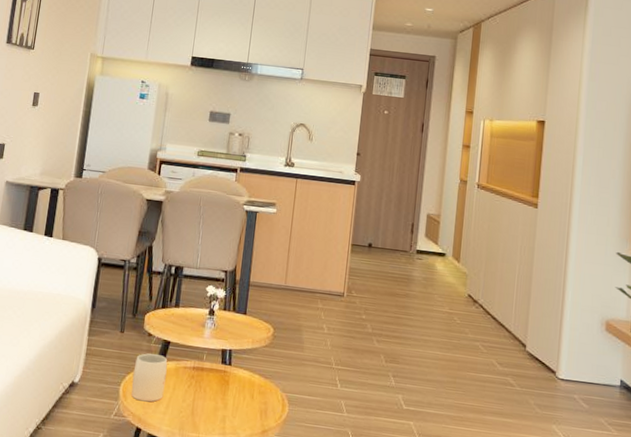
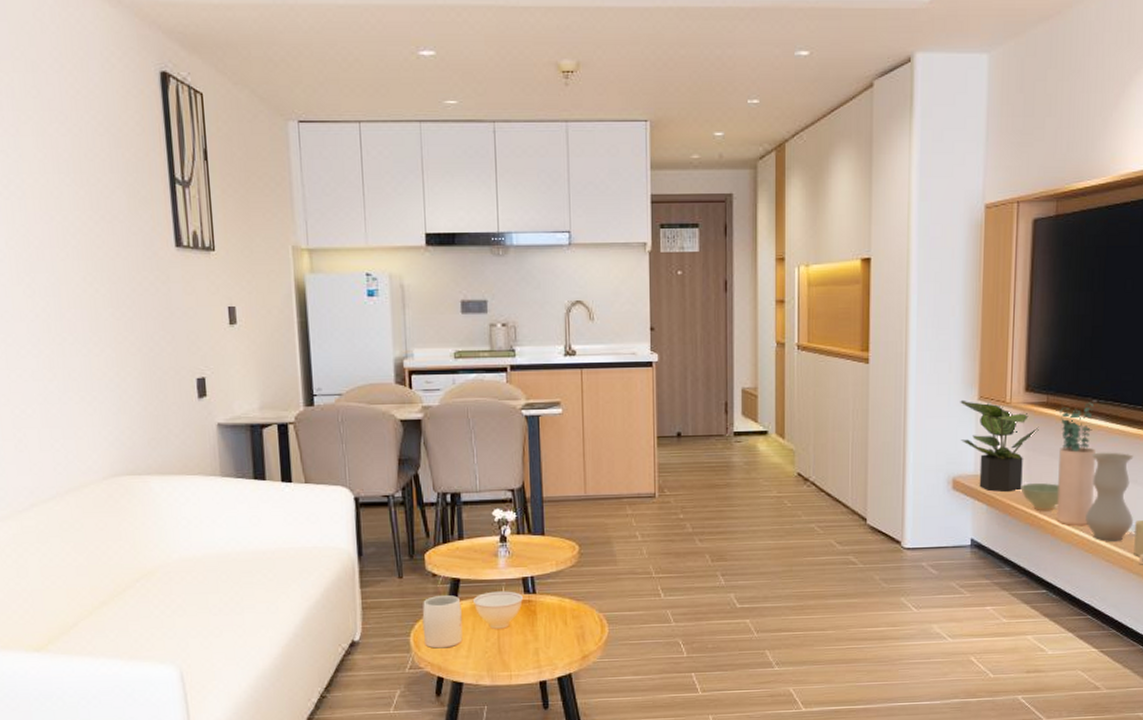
bowl: none [177,357,220,393] -> present [472,591,523,629]

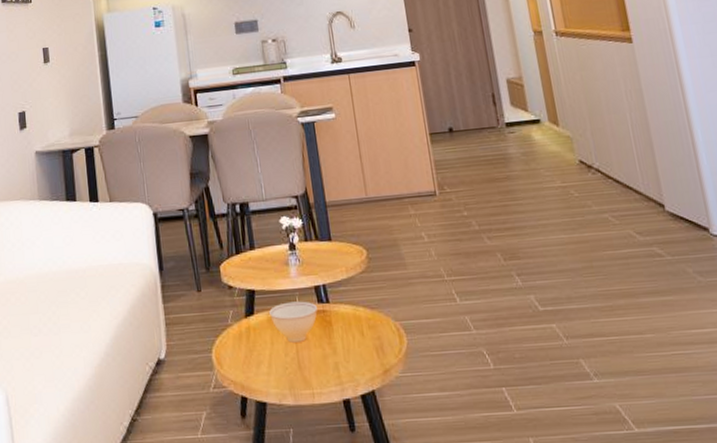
mug: present [422,595,463,649] -> none [221,308,263,365]

